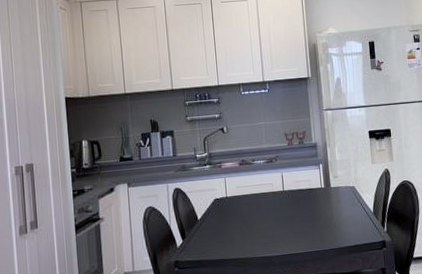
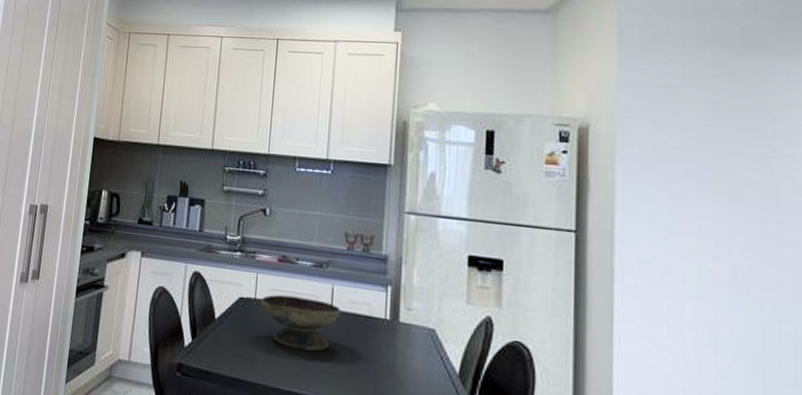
decorative bowl: none [231,186,291,226] -> present [260,294,342,352]

